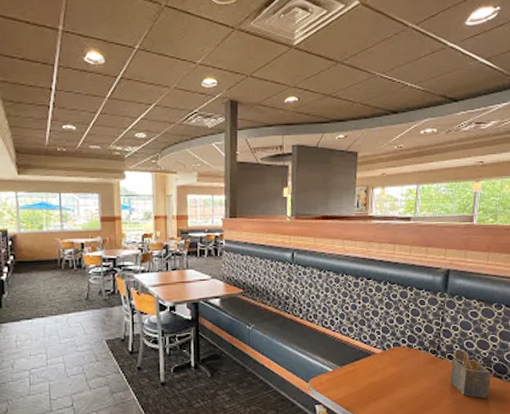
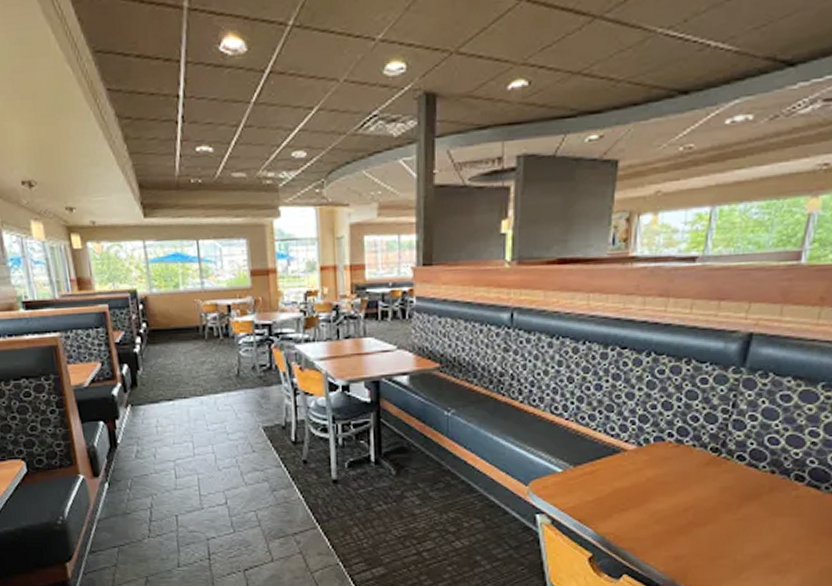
napkin holder: present [450,350,491,399] -> none [736,448,804,516]

